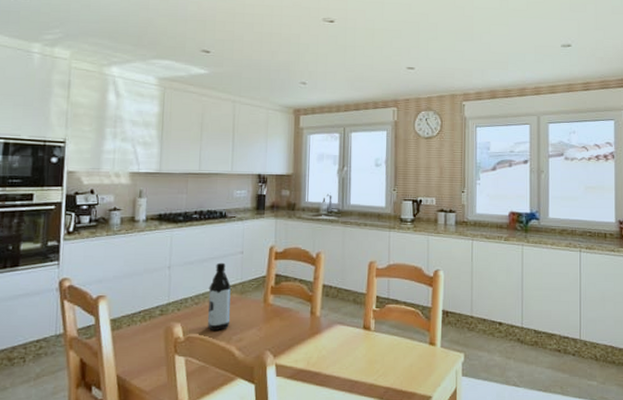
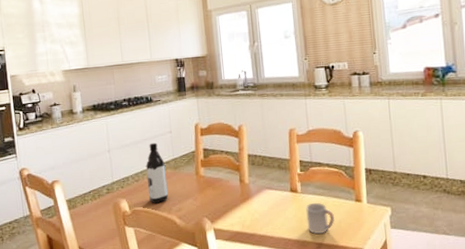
cup: none [377,342,406,378] -> present [306,202,335,235]

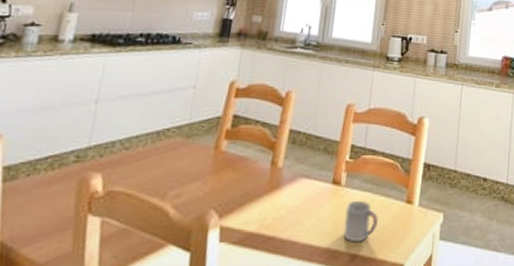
water bottle: present [145,142,169,204] -> none [137,98,175,185]

